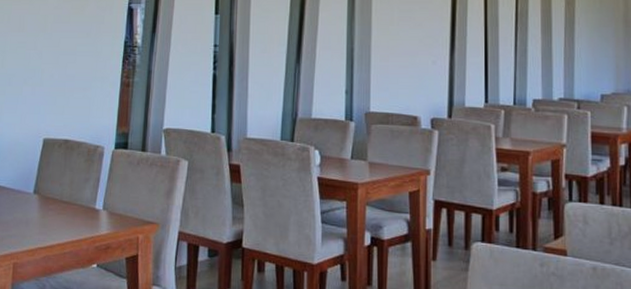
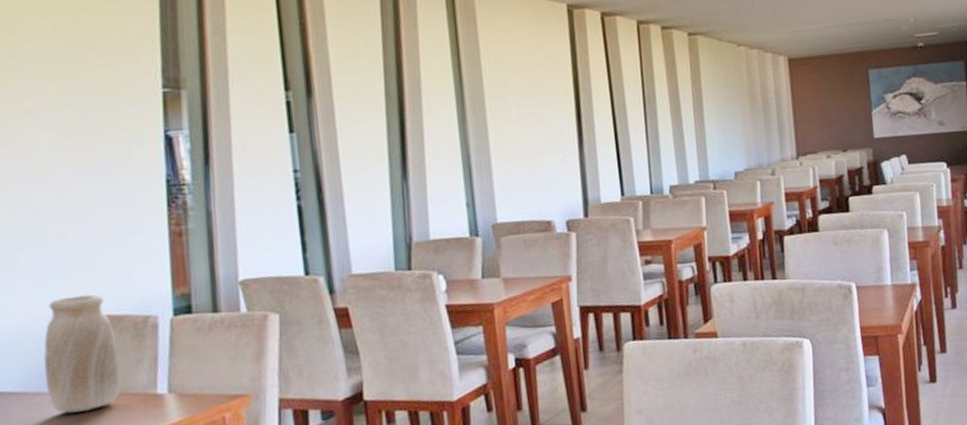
vase: none [26,122,75,212] -> present [43,294,121,414]

